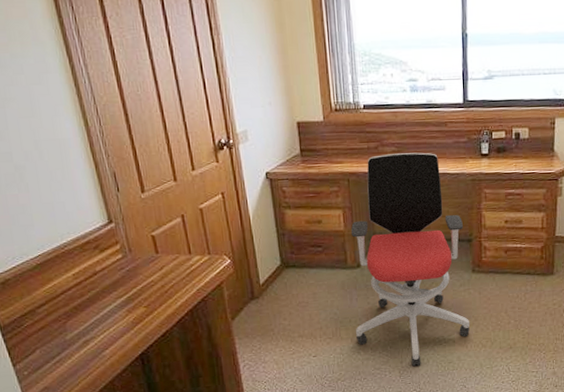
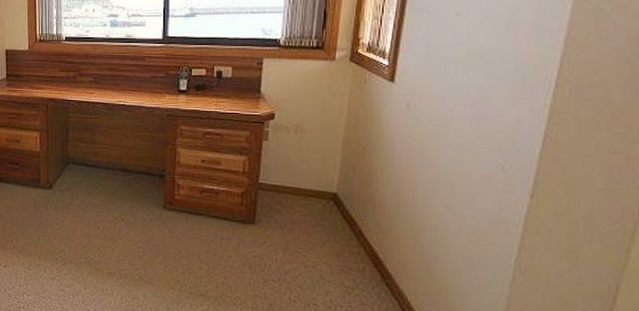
office chair: present [351,152,470,367] -> none [43,84,157,296]

